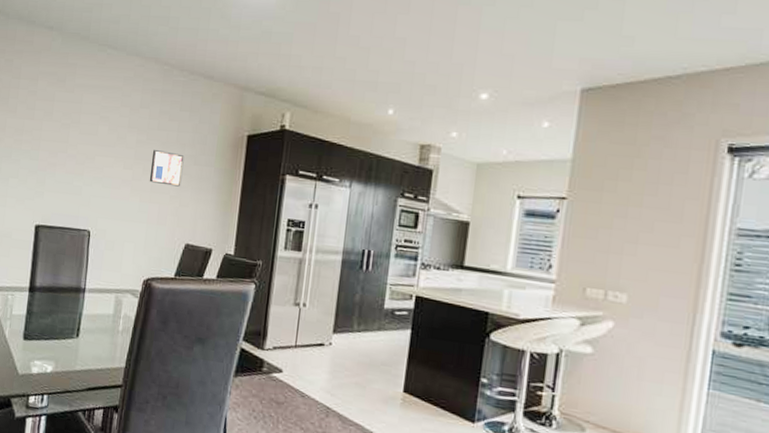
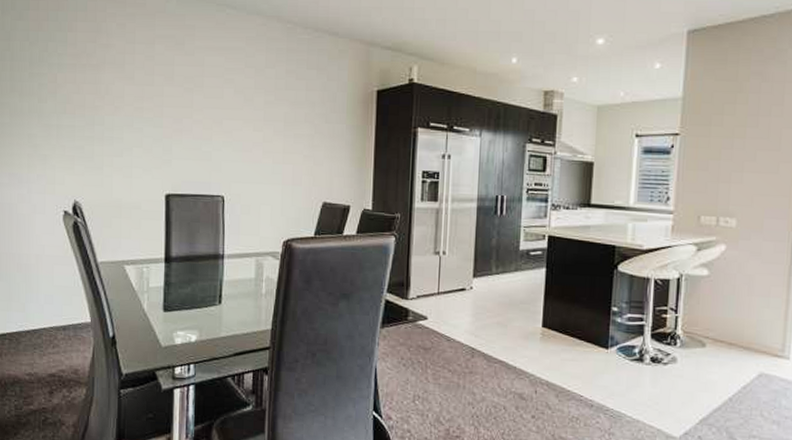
wall art: present [149,149,185,187] -> none [281,109,315,146]

